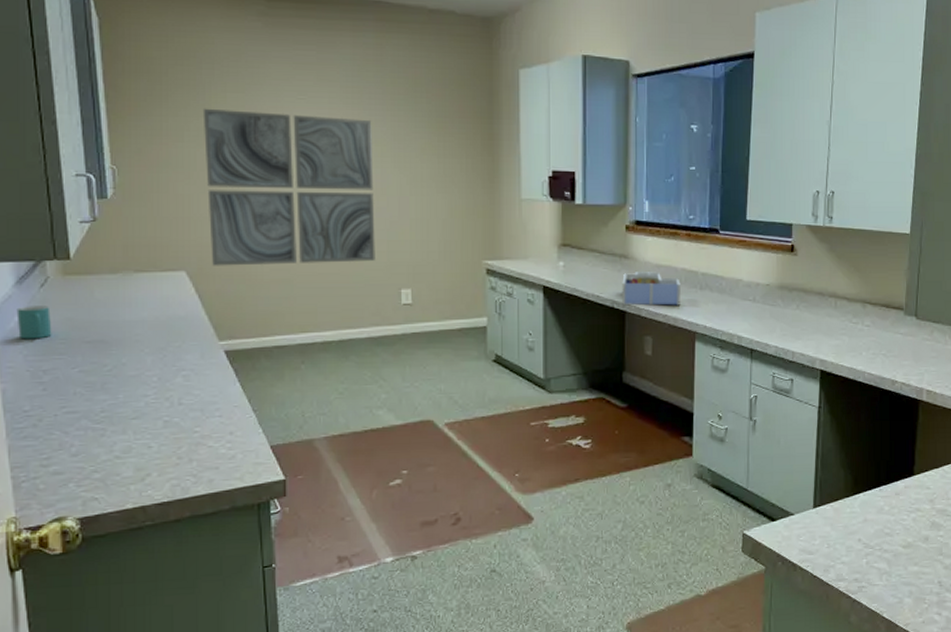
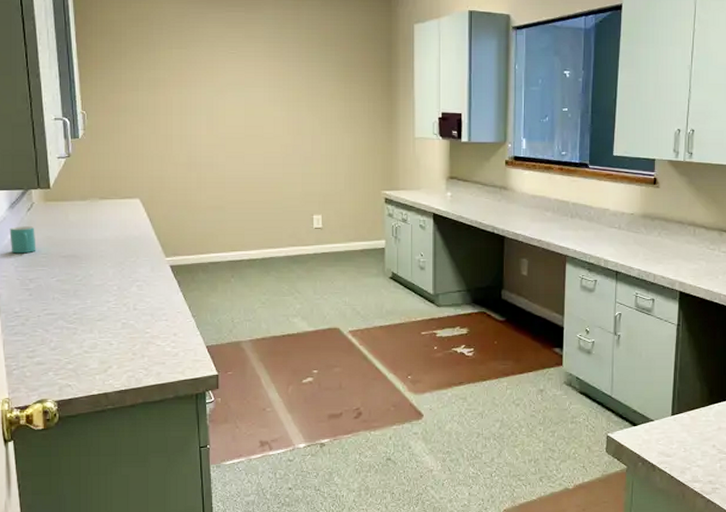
wall art: present [202,108,375,266] -> none [153,62,292,195]
desk organizer: present [622,272,681,306] -> none [502,201,553,232]

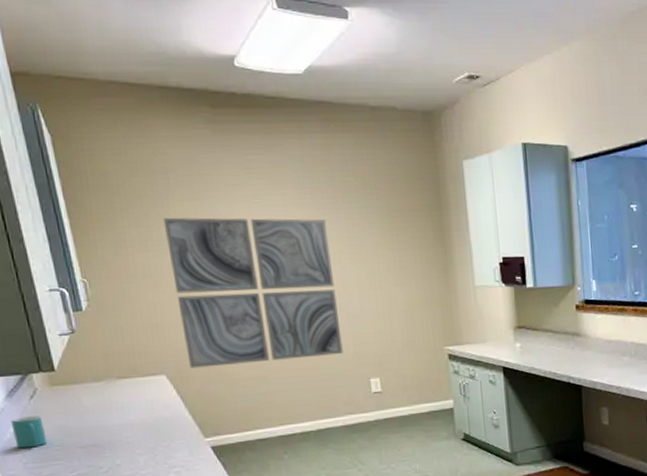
wall art: none [153,62,292,195] -> present [163,217,343,368]

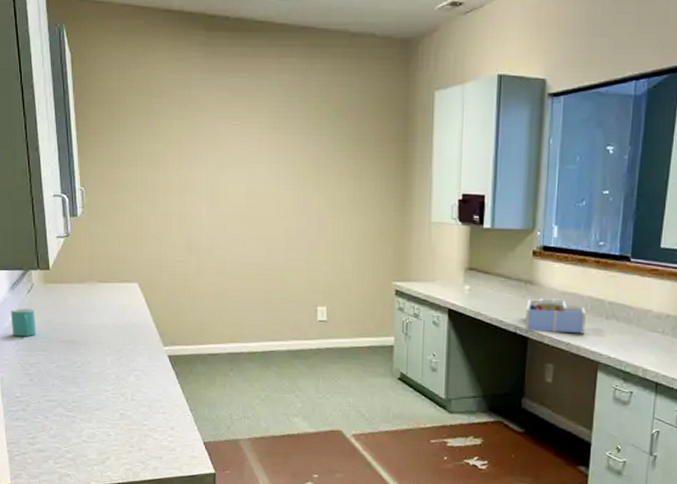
wall art: present [163,217,343,368] -> none [153,134,296,280]
desk organizer: none [576,347,632,380] -> present [525,298,586,334]

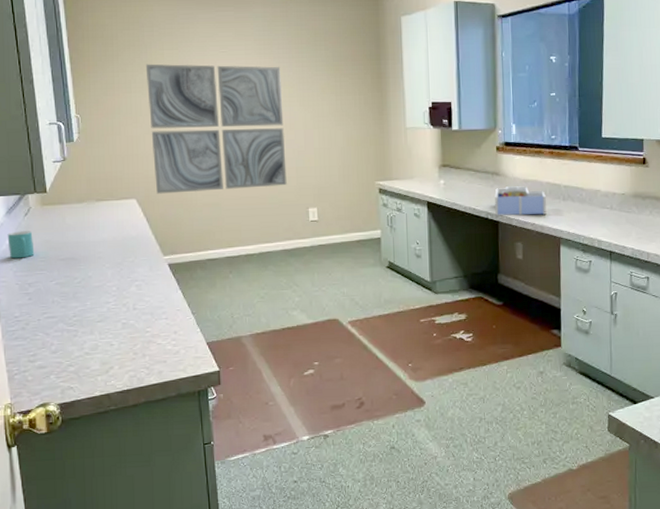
wall art: none [153,134,296,280] -> present [145,64,287,194]

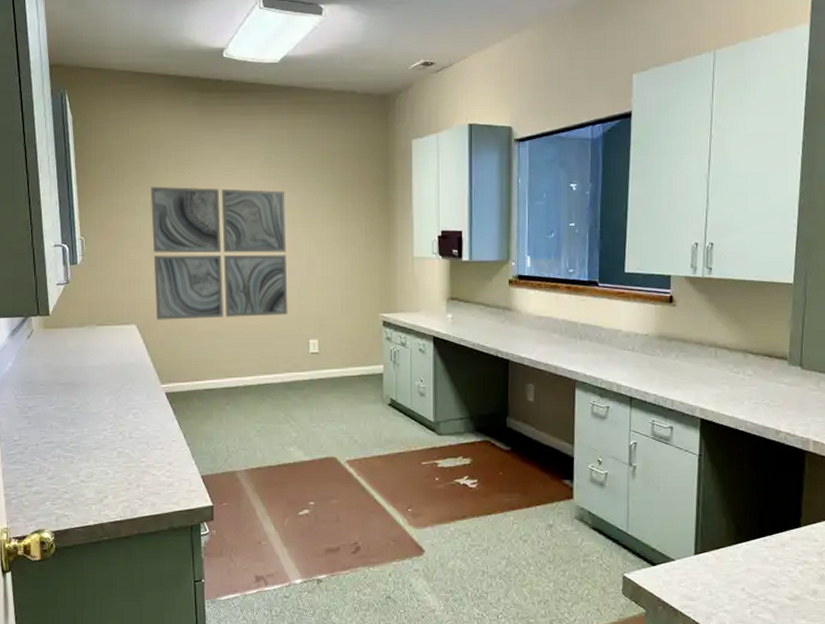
mug: present [7,231,35,259] -> none [10,354,36,381]
desk organizer: present [495,186,547,216] -> none [506,323,561,355]

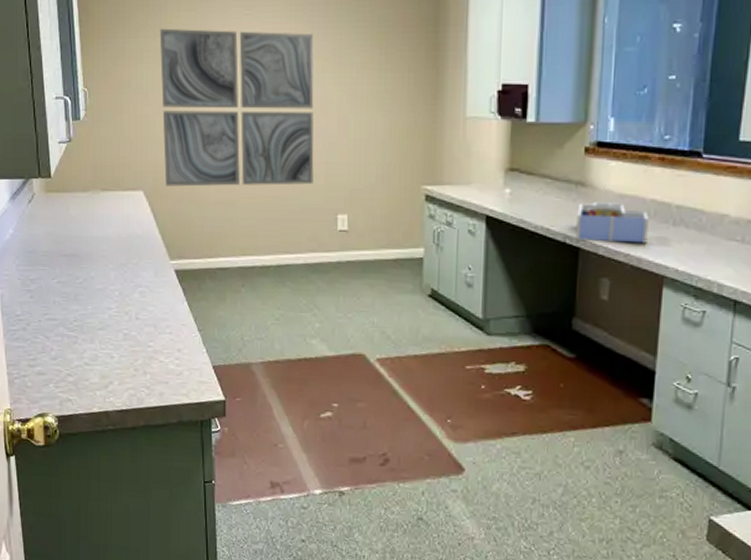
desk organizer: none [506,323,561,355] -> present [576,202,649,243]

